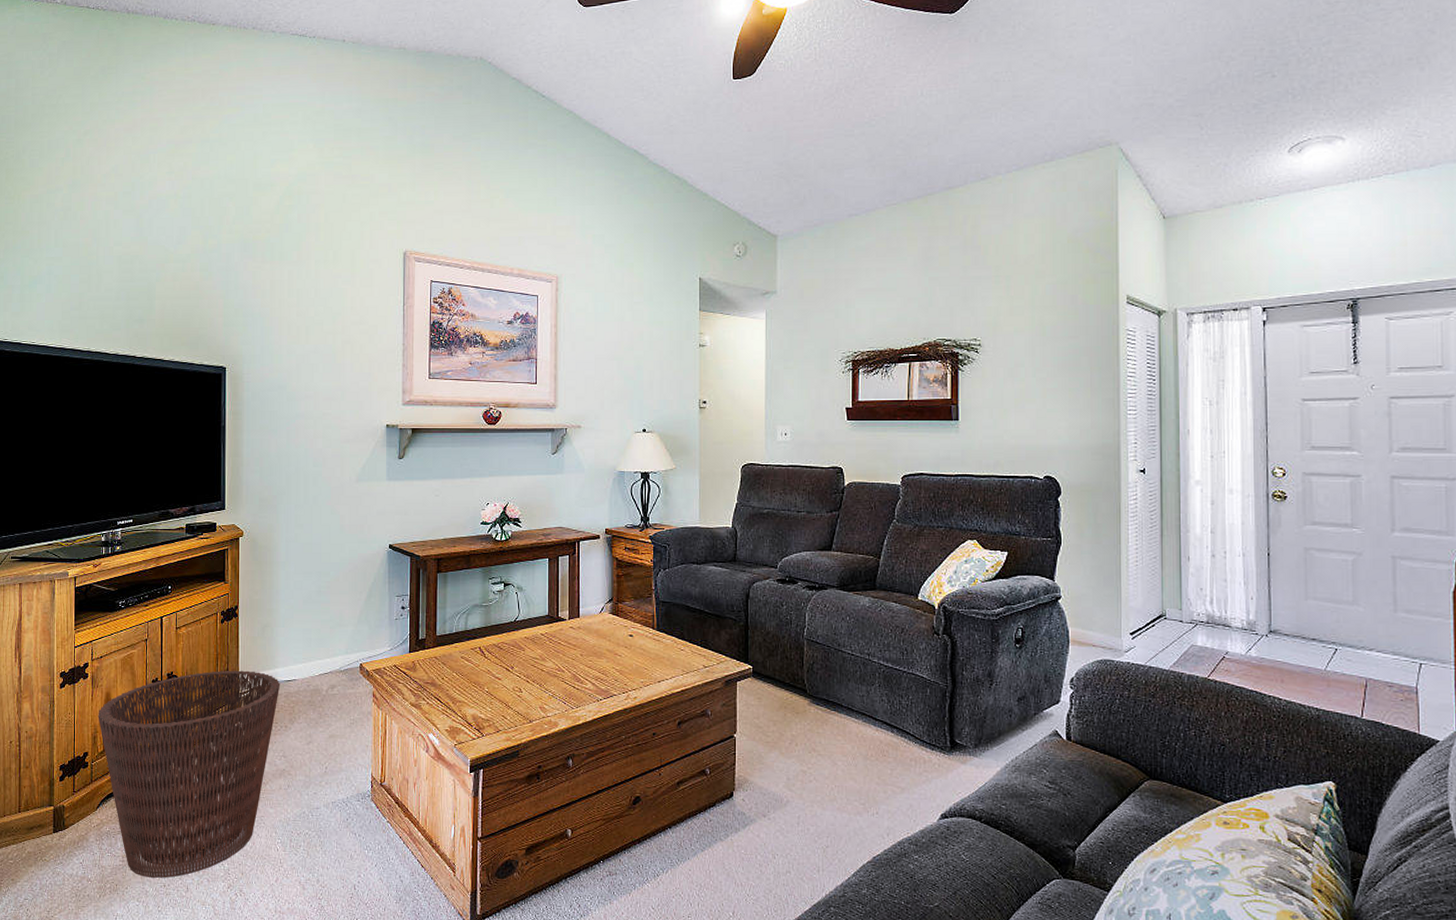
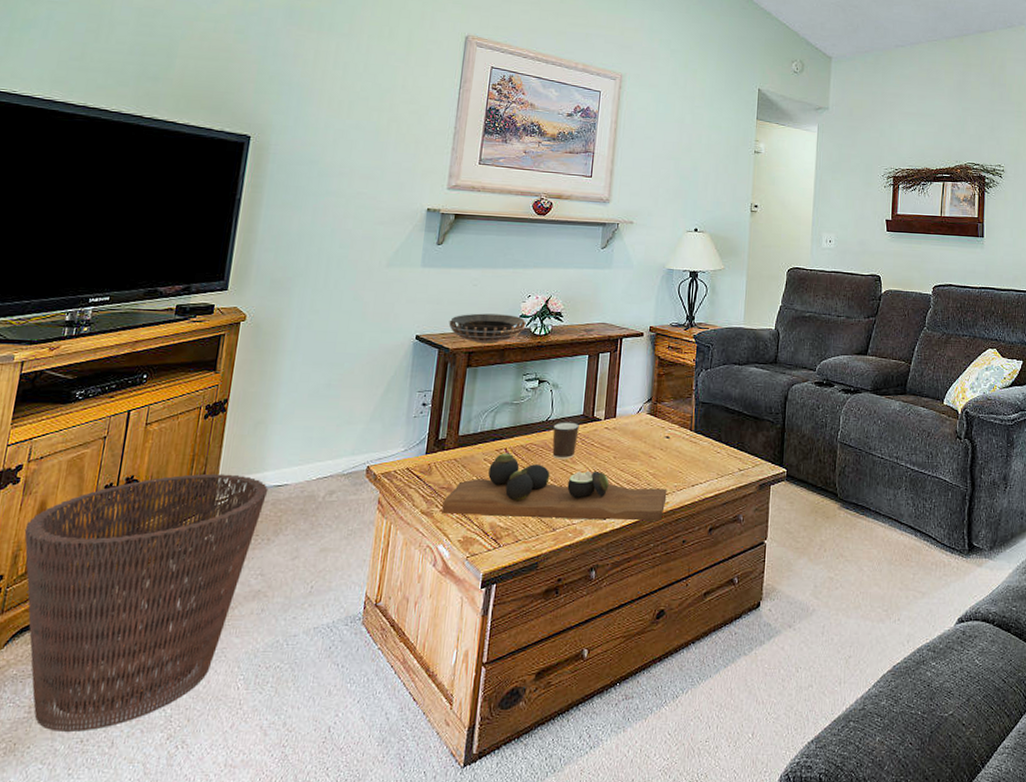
decorative bowl: none [417,522,487,550] -> present [449,313,526,343]
decorative tray: none [429,651,634,715] -> present [442,453,667,522]
mug: none [521,622,546,658] -> present [552,422,579,460]

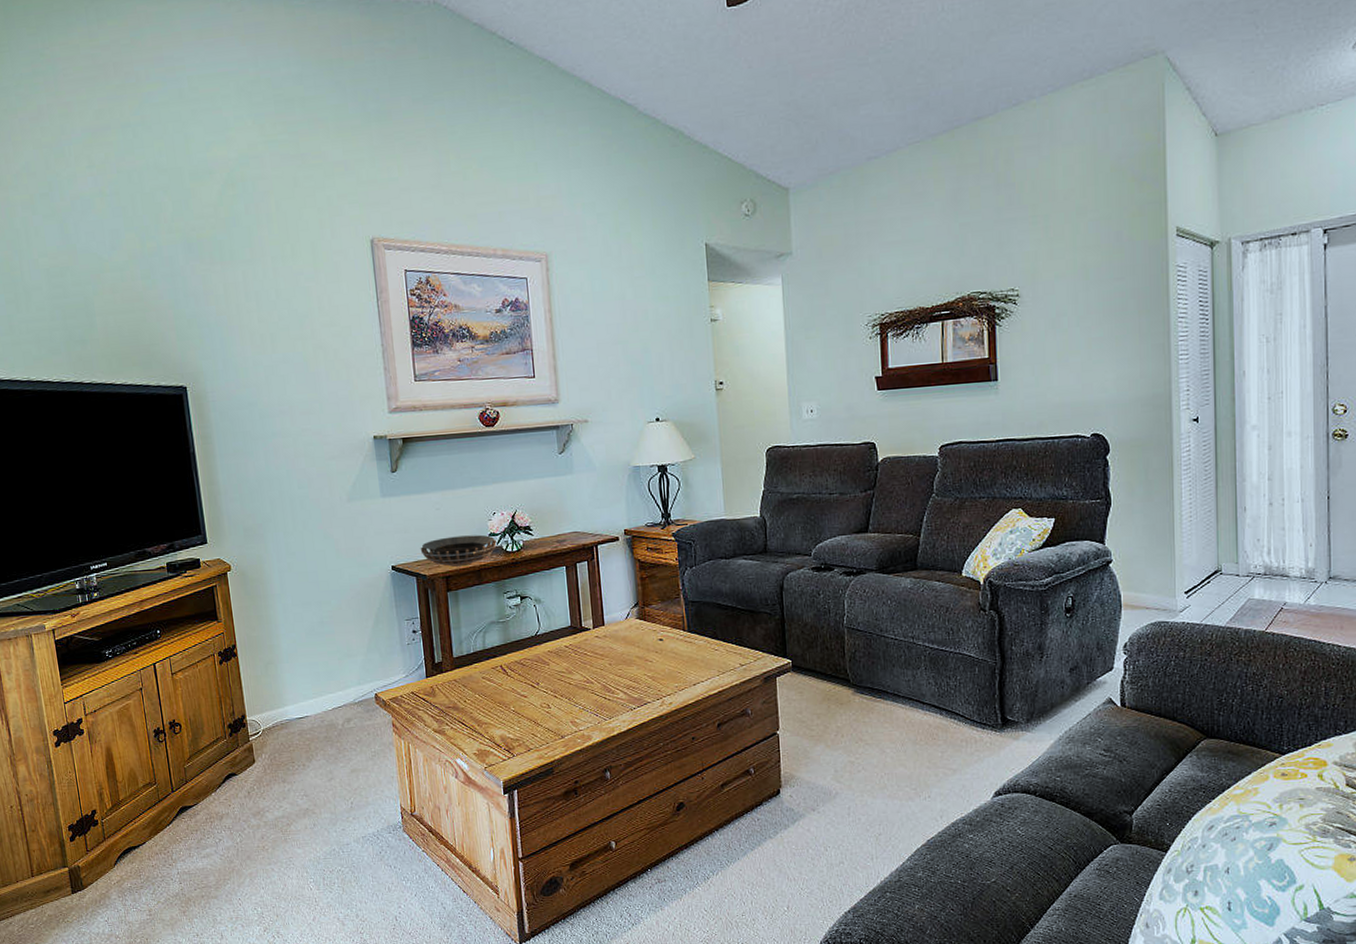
basket: present [24,473,269,732] -> none [100,711,293,929]
decorative tray: present [442,453,667,522] -> none [452,669,670,731]
mug: present [552,422,579,460] -> none [543,634,570,672]

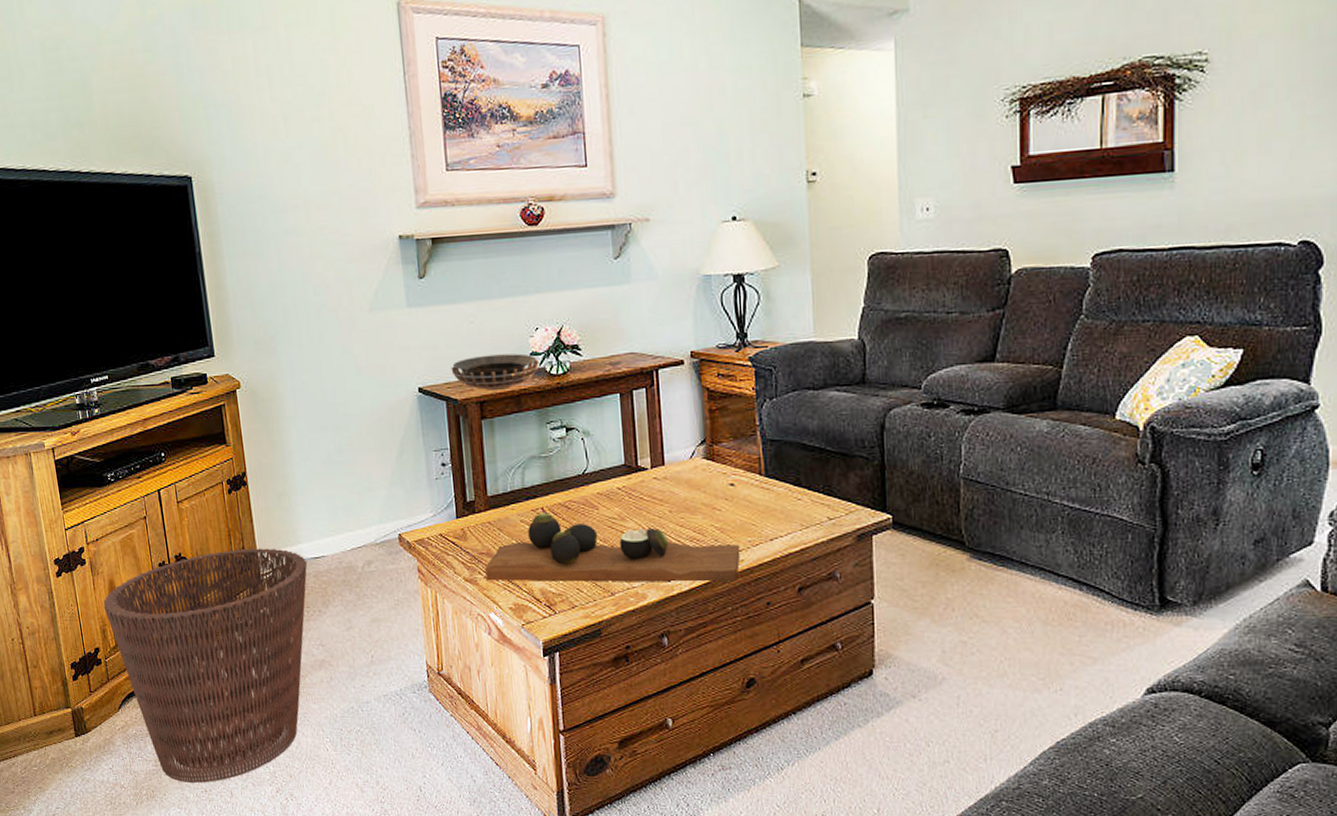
basket: none [100,711,293,929] -> present [103,548,308,783]
decorative tray: none [452,669,670,731] -> present [485,512,741,582]

